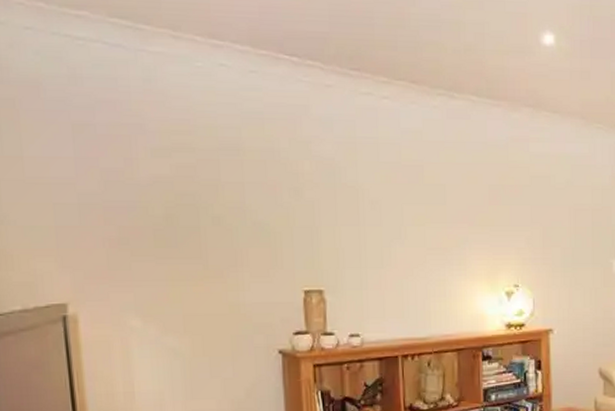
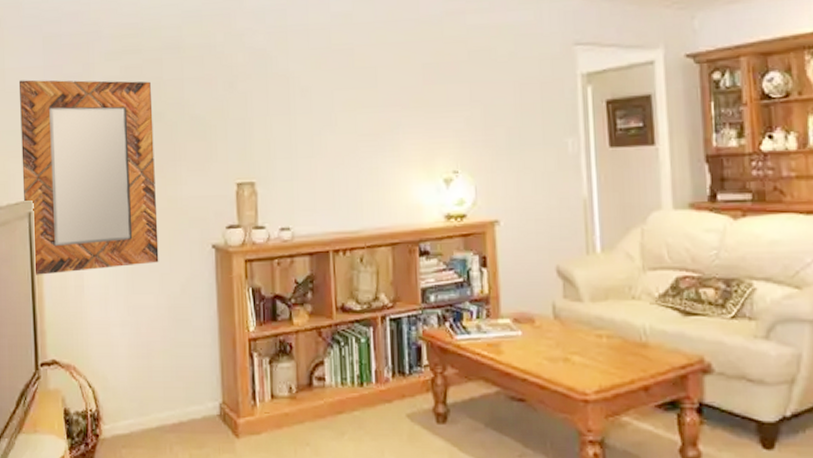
home mirror: none [42,171,221,382] -> present [18,80,159,275]

